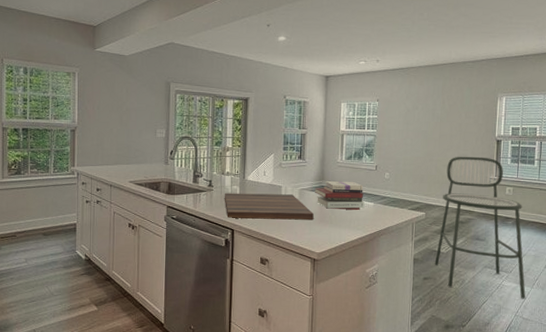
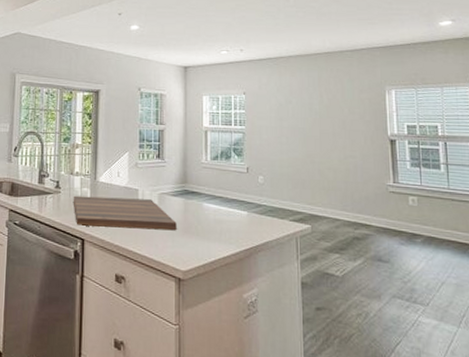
books: present [315,181,365,210] -> none [177,185,237,220]
bar stool: present [434,156,526,299] -> none [328,158,452,342]

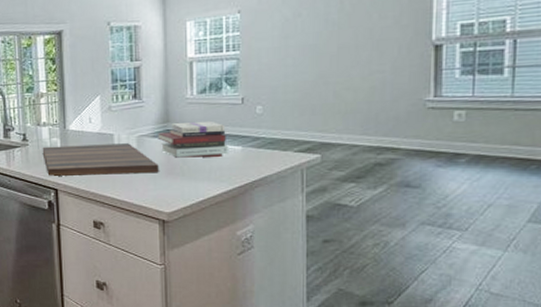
books: none [177,185,237,220] -> present [158,120,229,158]

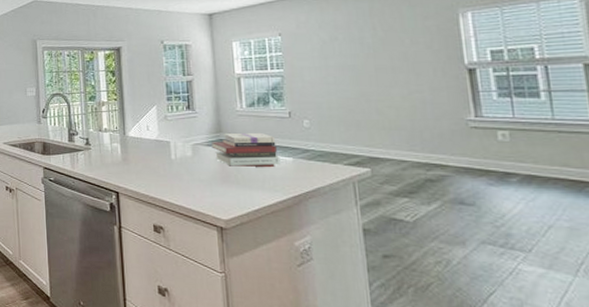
cutting board: present [42,143,159,176] -> none [103,151,214,181]

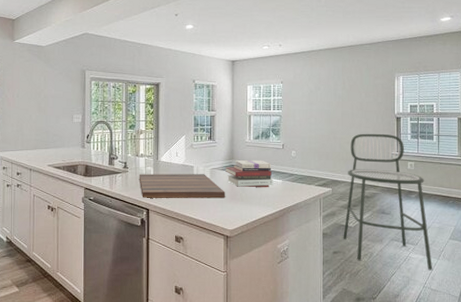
cutting board: none [103,151,214,181] -> present [139,173,225,198]
bar stool: none [393,92,566,293] -> present [343,133,432,271]

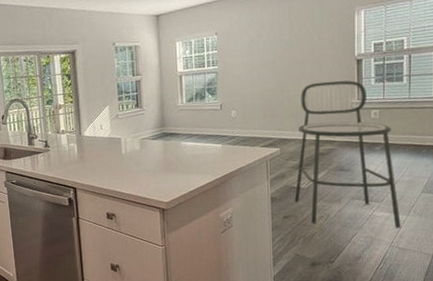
cutting board: present [139,173,225,198] -> none [61,145,158,177]
books: present [225,160,274,187] -> none [156,124,212,156]

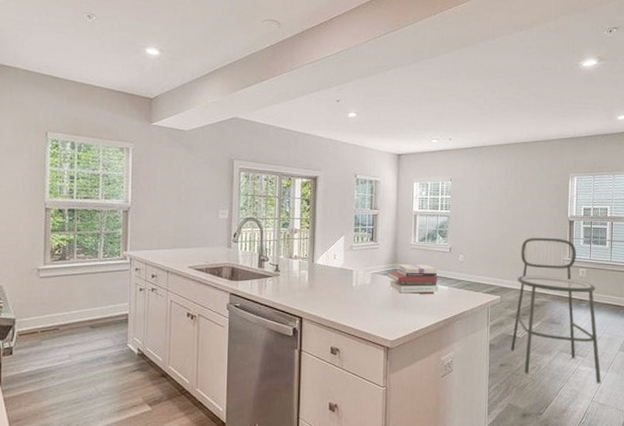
books: none [156,124,212,156] -> present [388,264,439,294]

